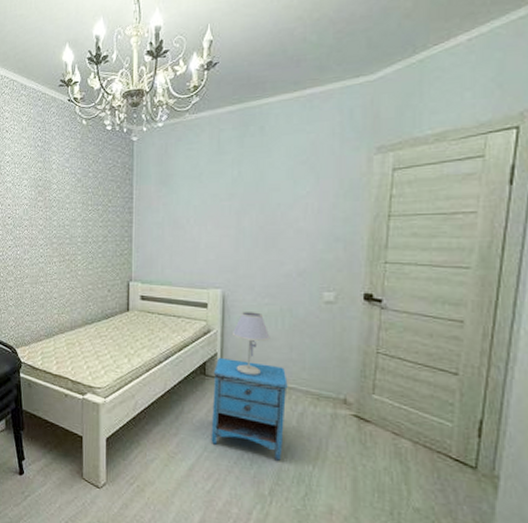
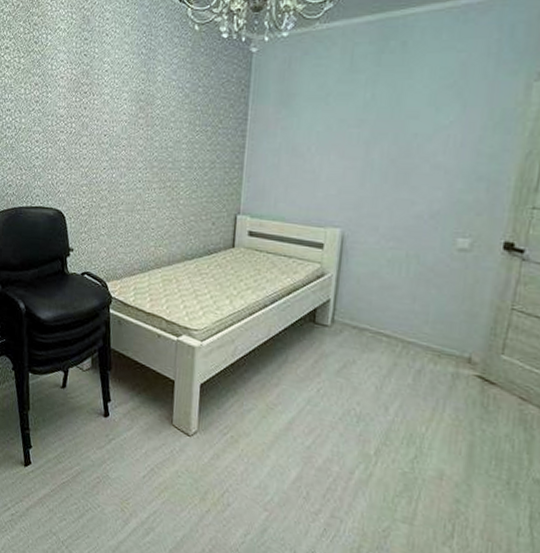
nightstand: present [211,357,288,461] -> none [315,304,407,420]
table lamp: present [231,311,270,376] -> none [348,255,392,327]

